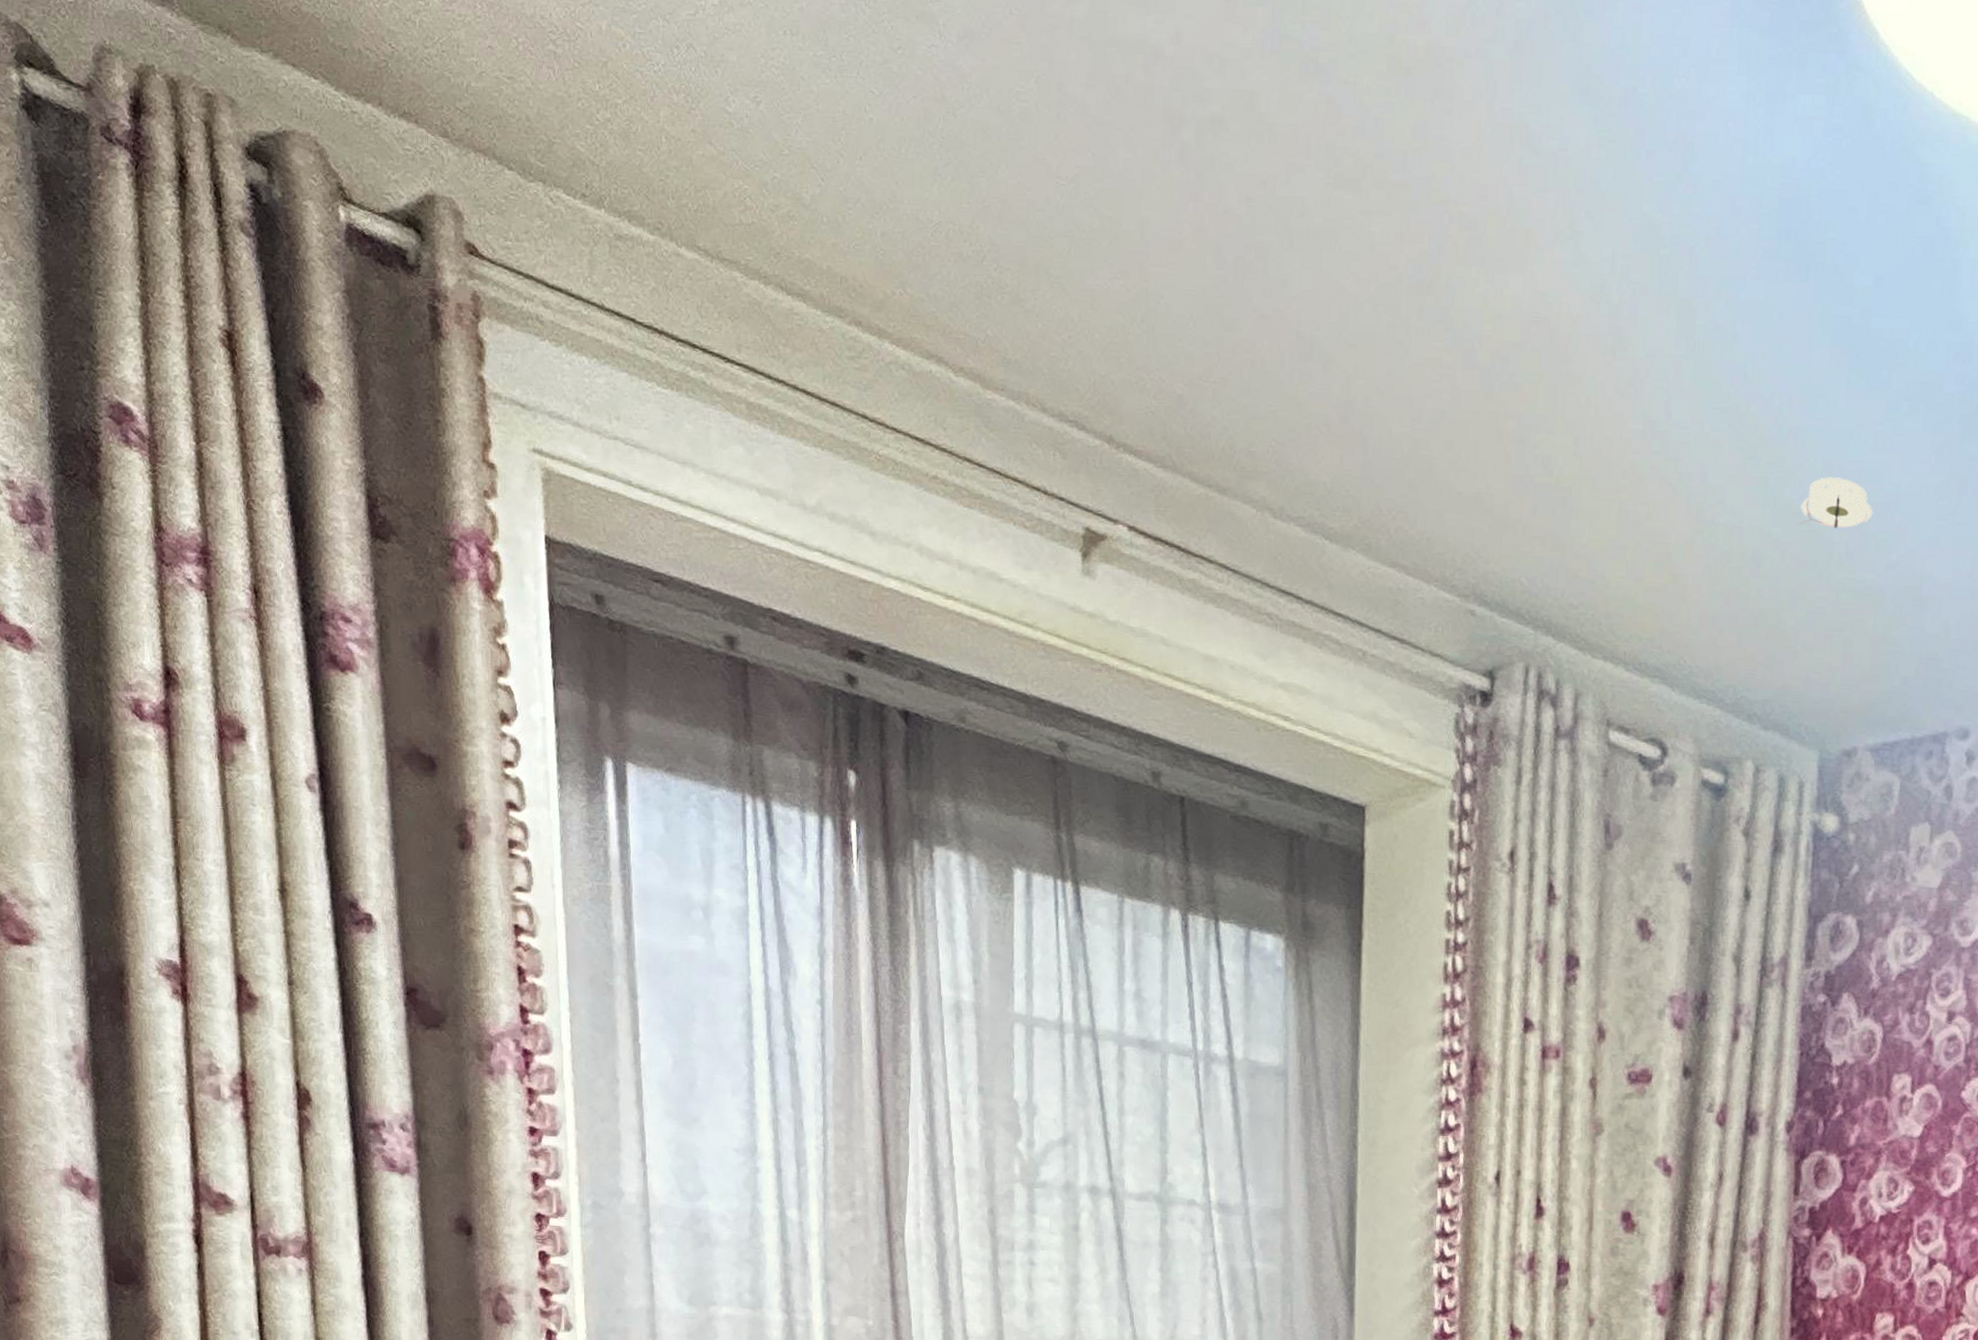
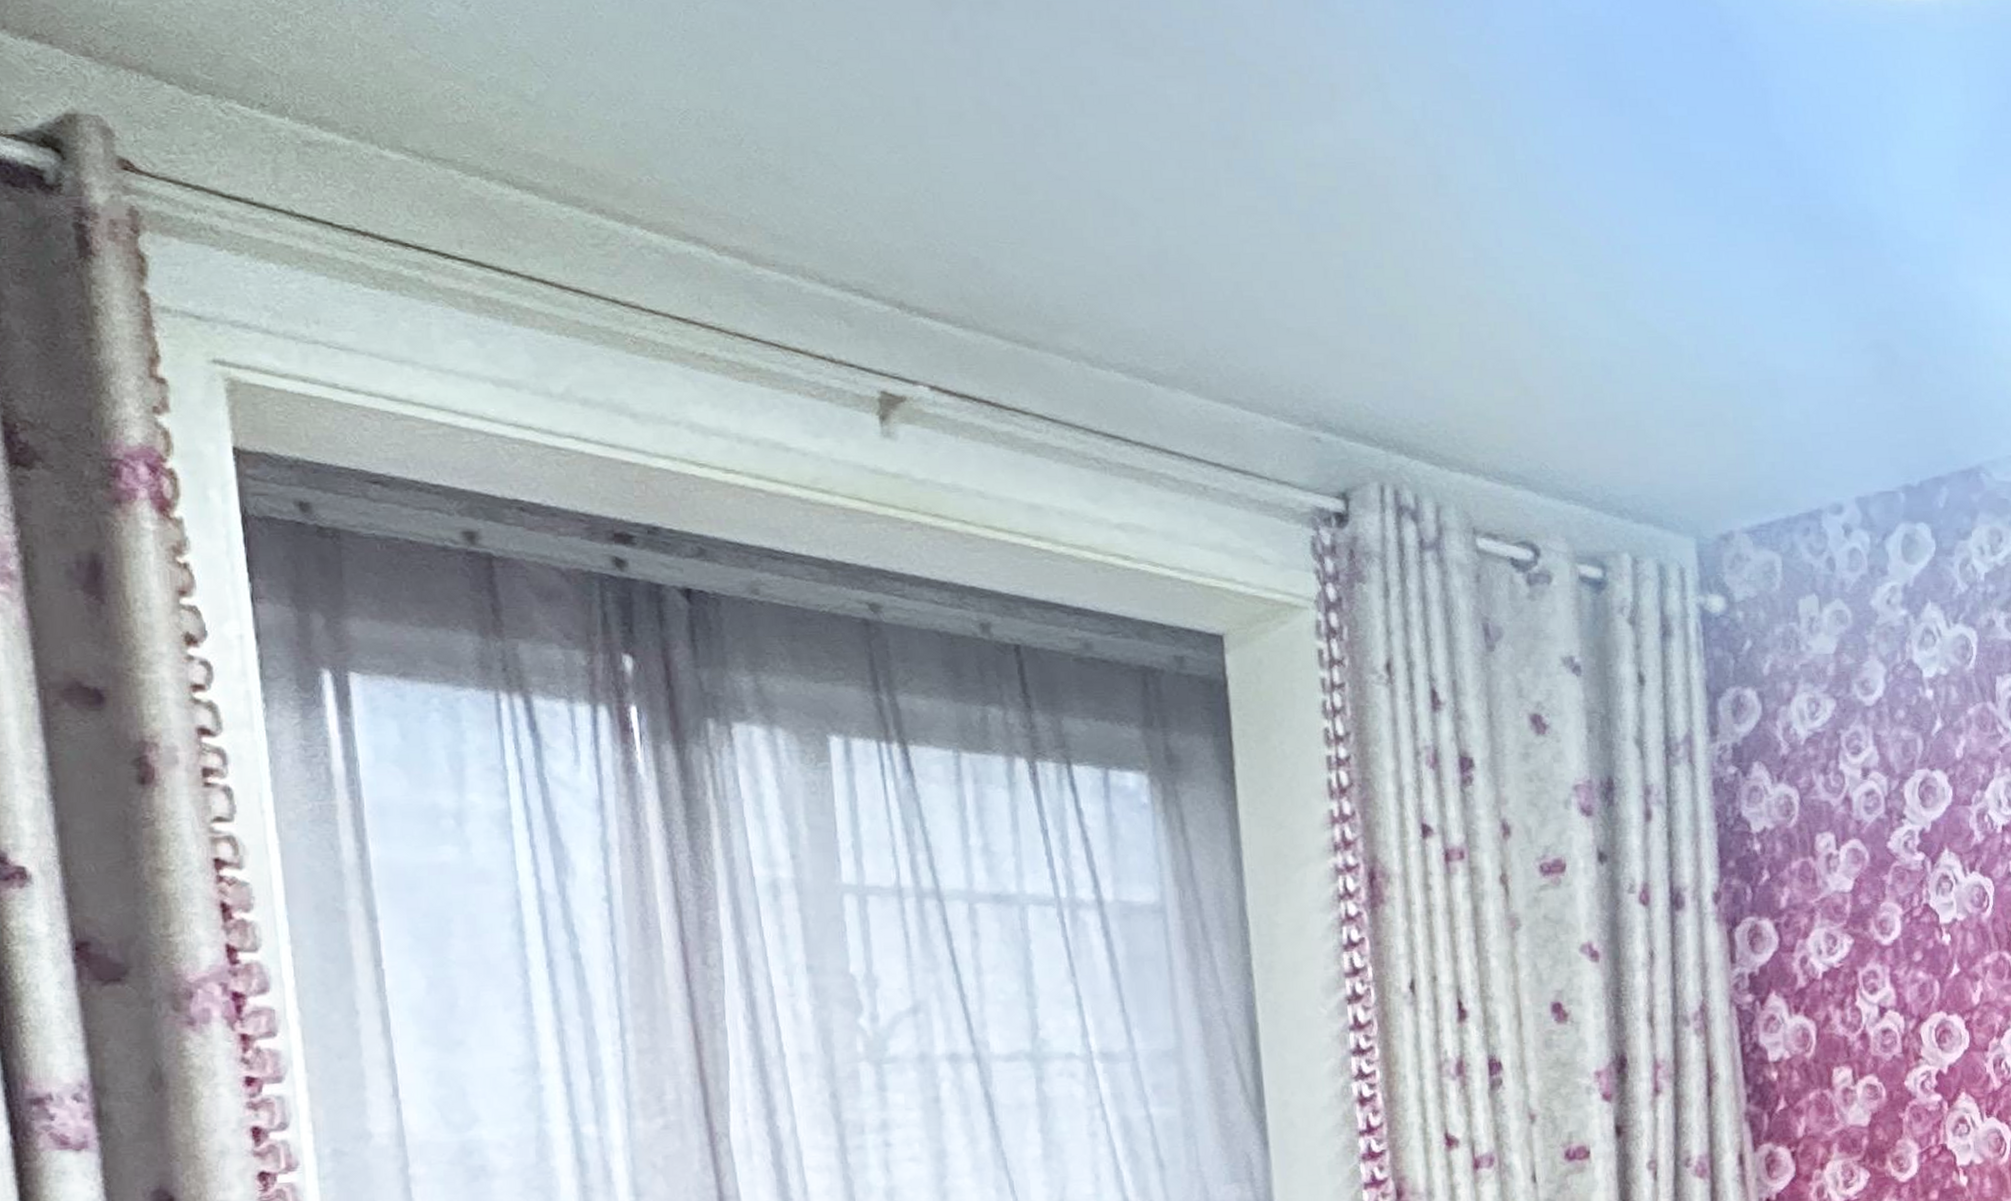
smoke detector: present [1797,477,1873,529] -> none [1644,287,1718,333]

